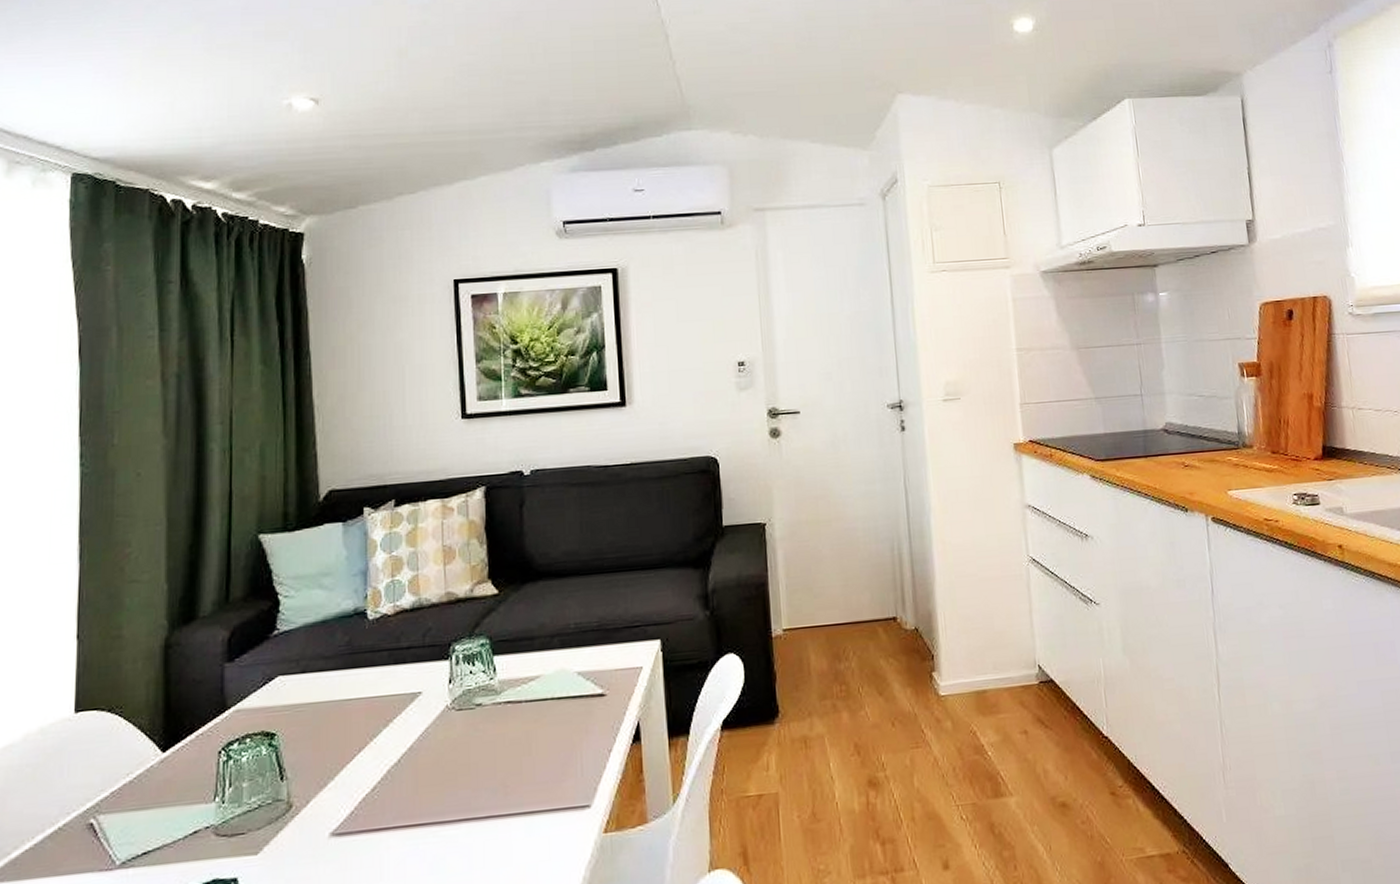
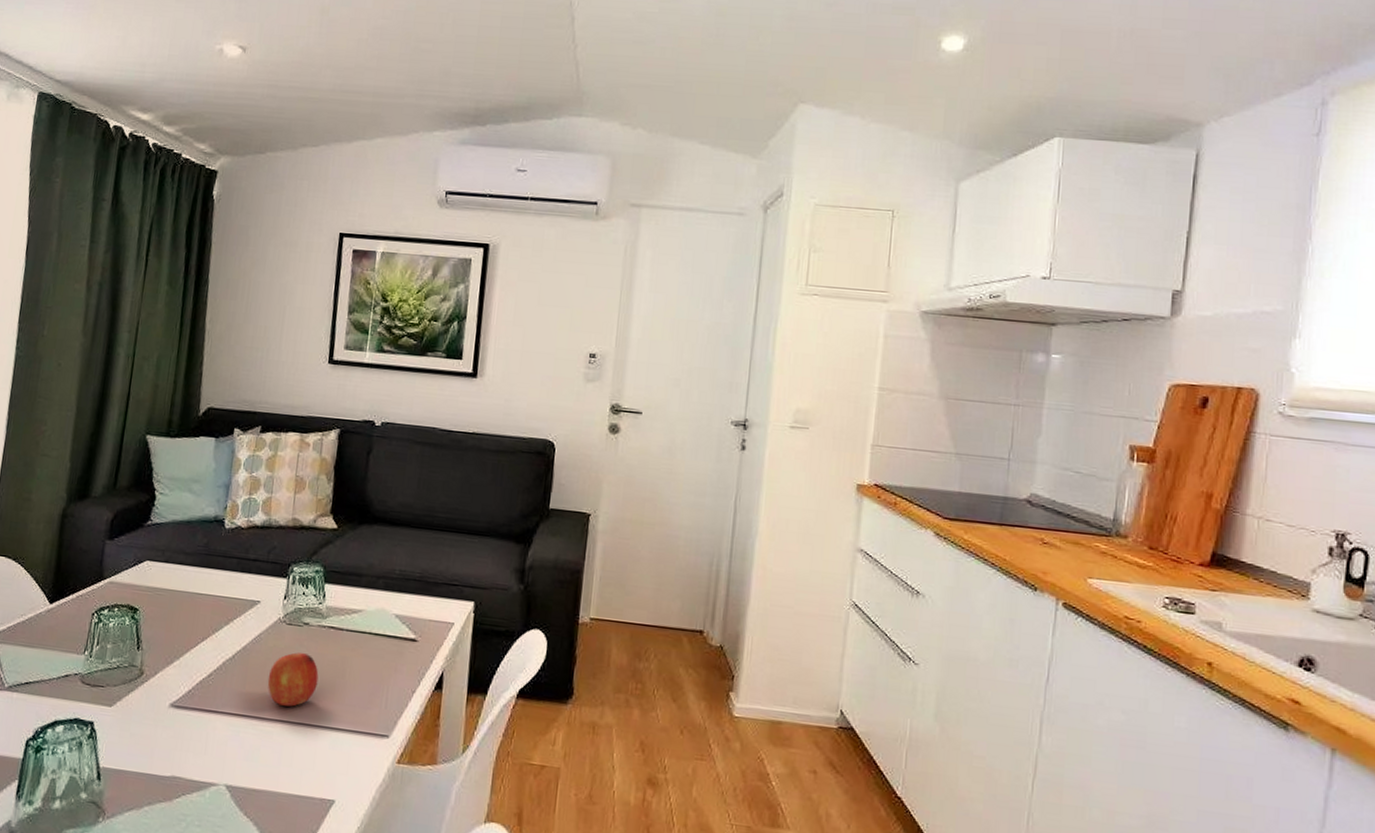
fruit: none [443,738,502,803] -> present [267,652,319,707]

